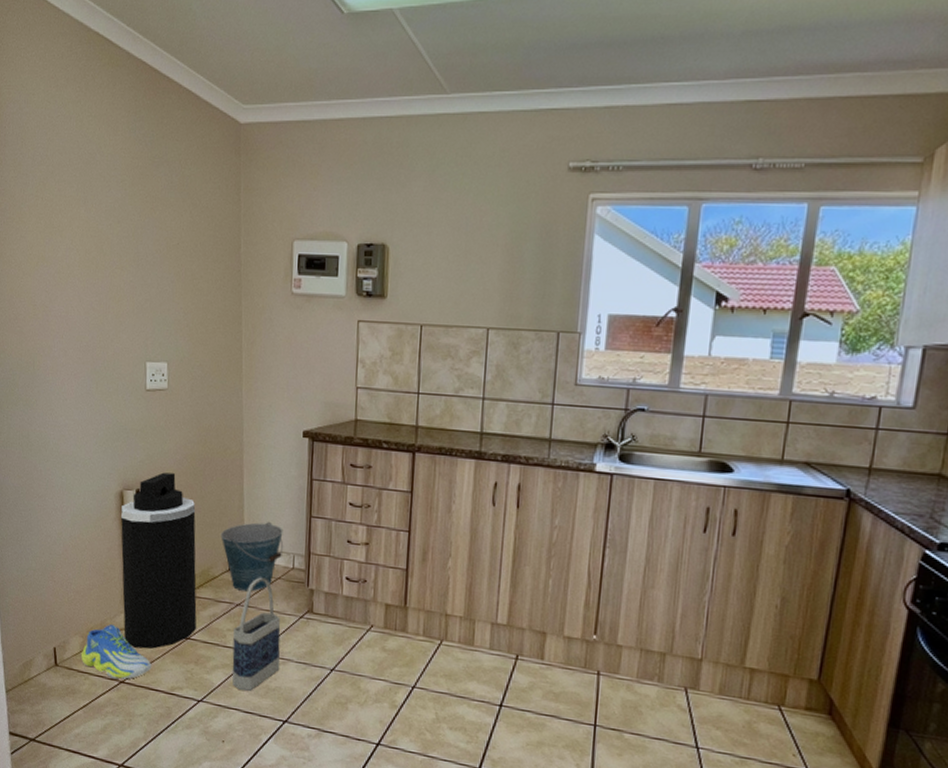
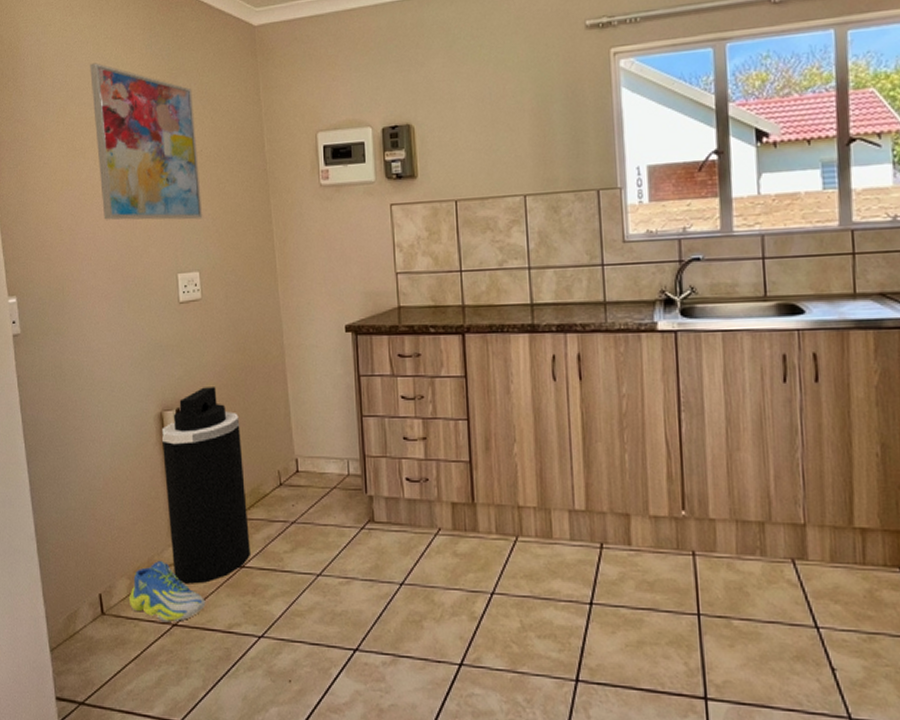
wall art: none [72,140,175,312] -> present [90,63,203,221]
bucket: present [220,521,284,591] -> none [268,426,337,506]
bag: present [232,577,281,691] -> none [291,489,345,619]

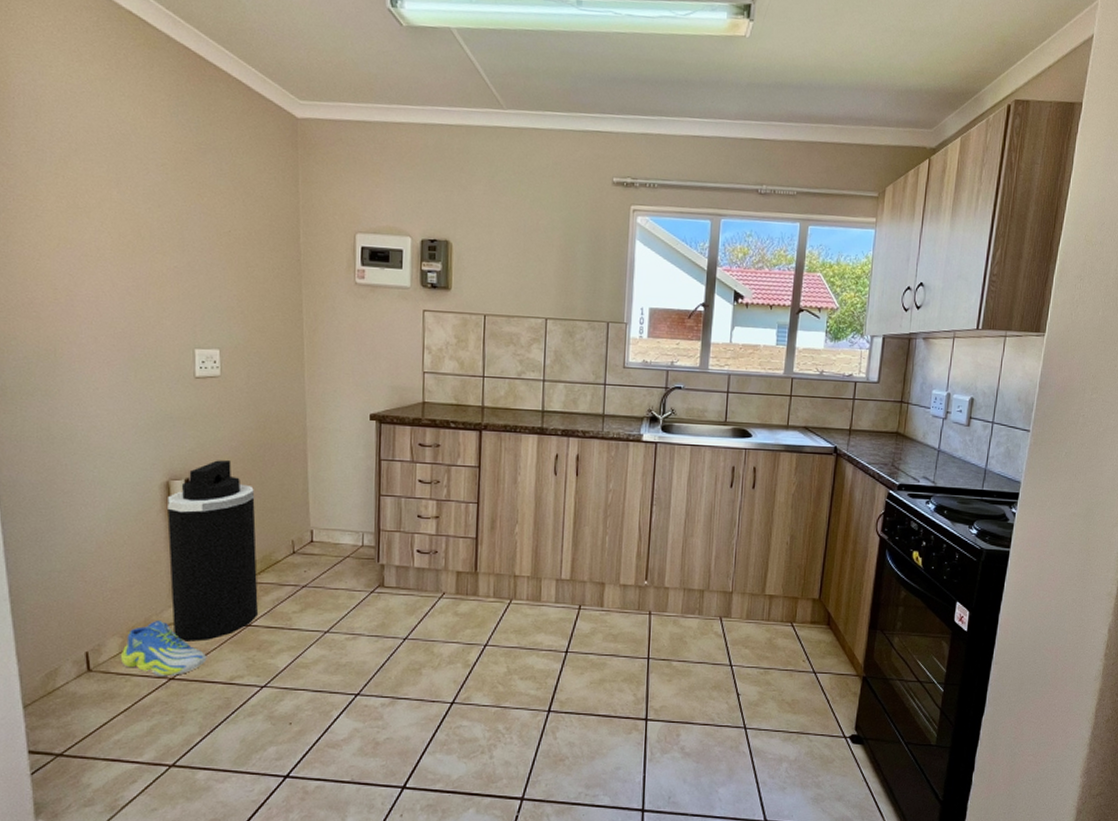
wall art: present [90,63,203,221] -> none [100,119,227,299]

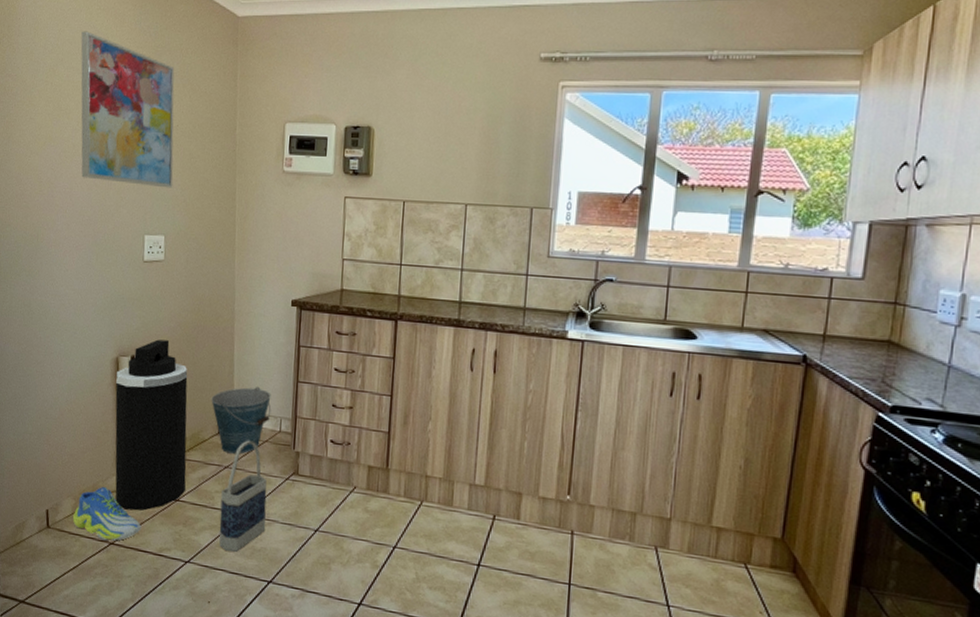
wall art: none [100,119,227,299] -> present [81,31,175,188]
bucket: none [283,502,352,572] -> present [211,386,272,454]
bag: none [299,557,351,670] -> present [219,440,267,552]

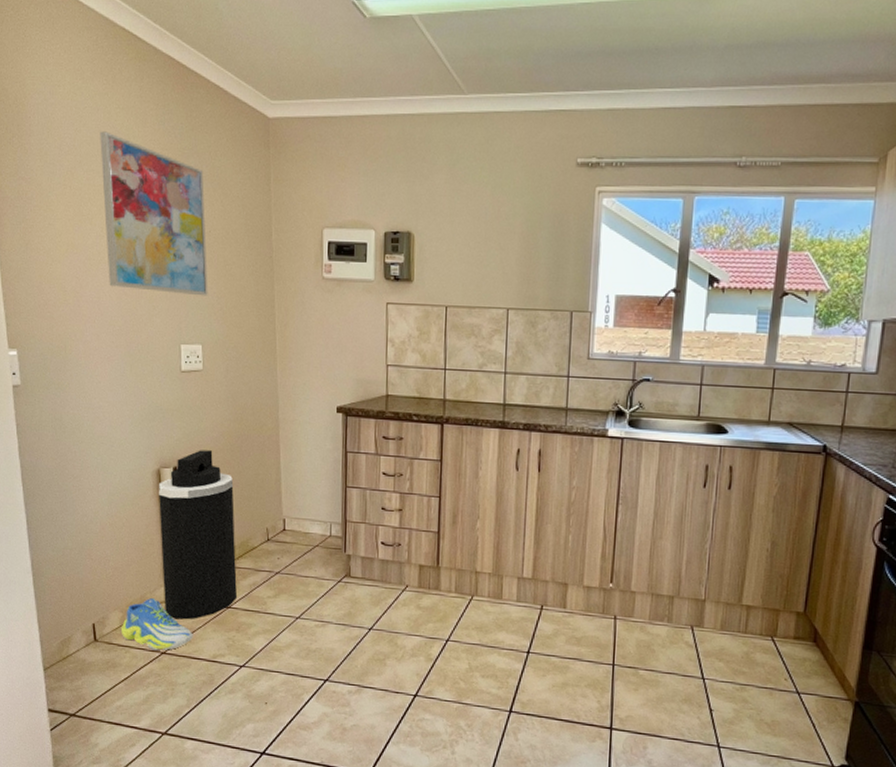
bucket: present [211,386,272,454] -> none [259,492,321,560]
bag: present [219,440,267,552] -> none [273,545,320,654]

